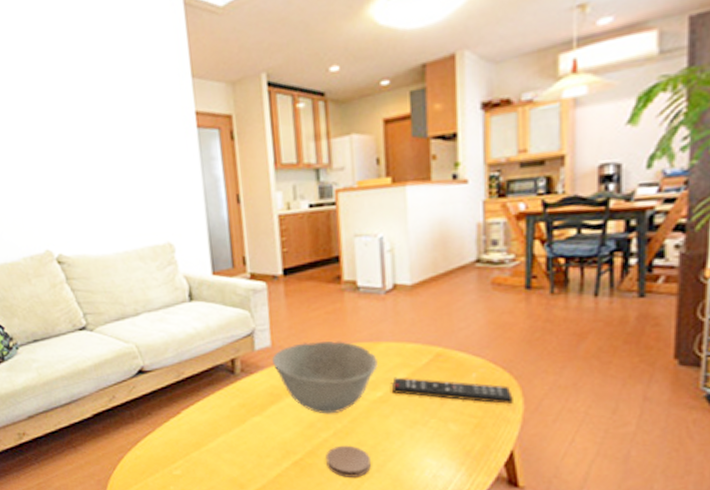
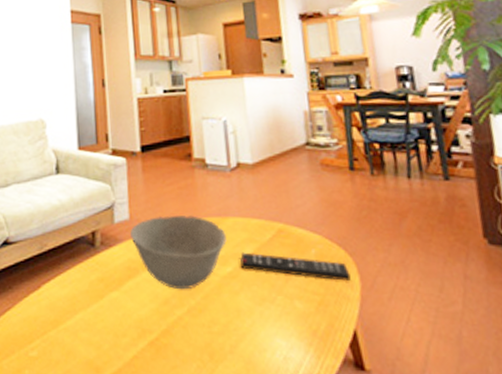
coaster: present [326,445,371,477] -> none [180,324,224,359]

